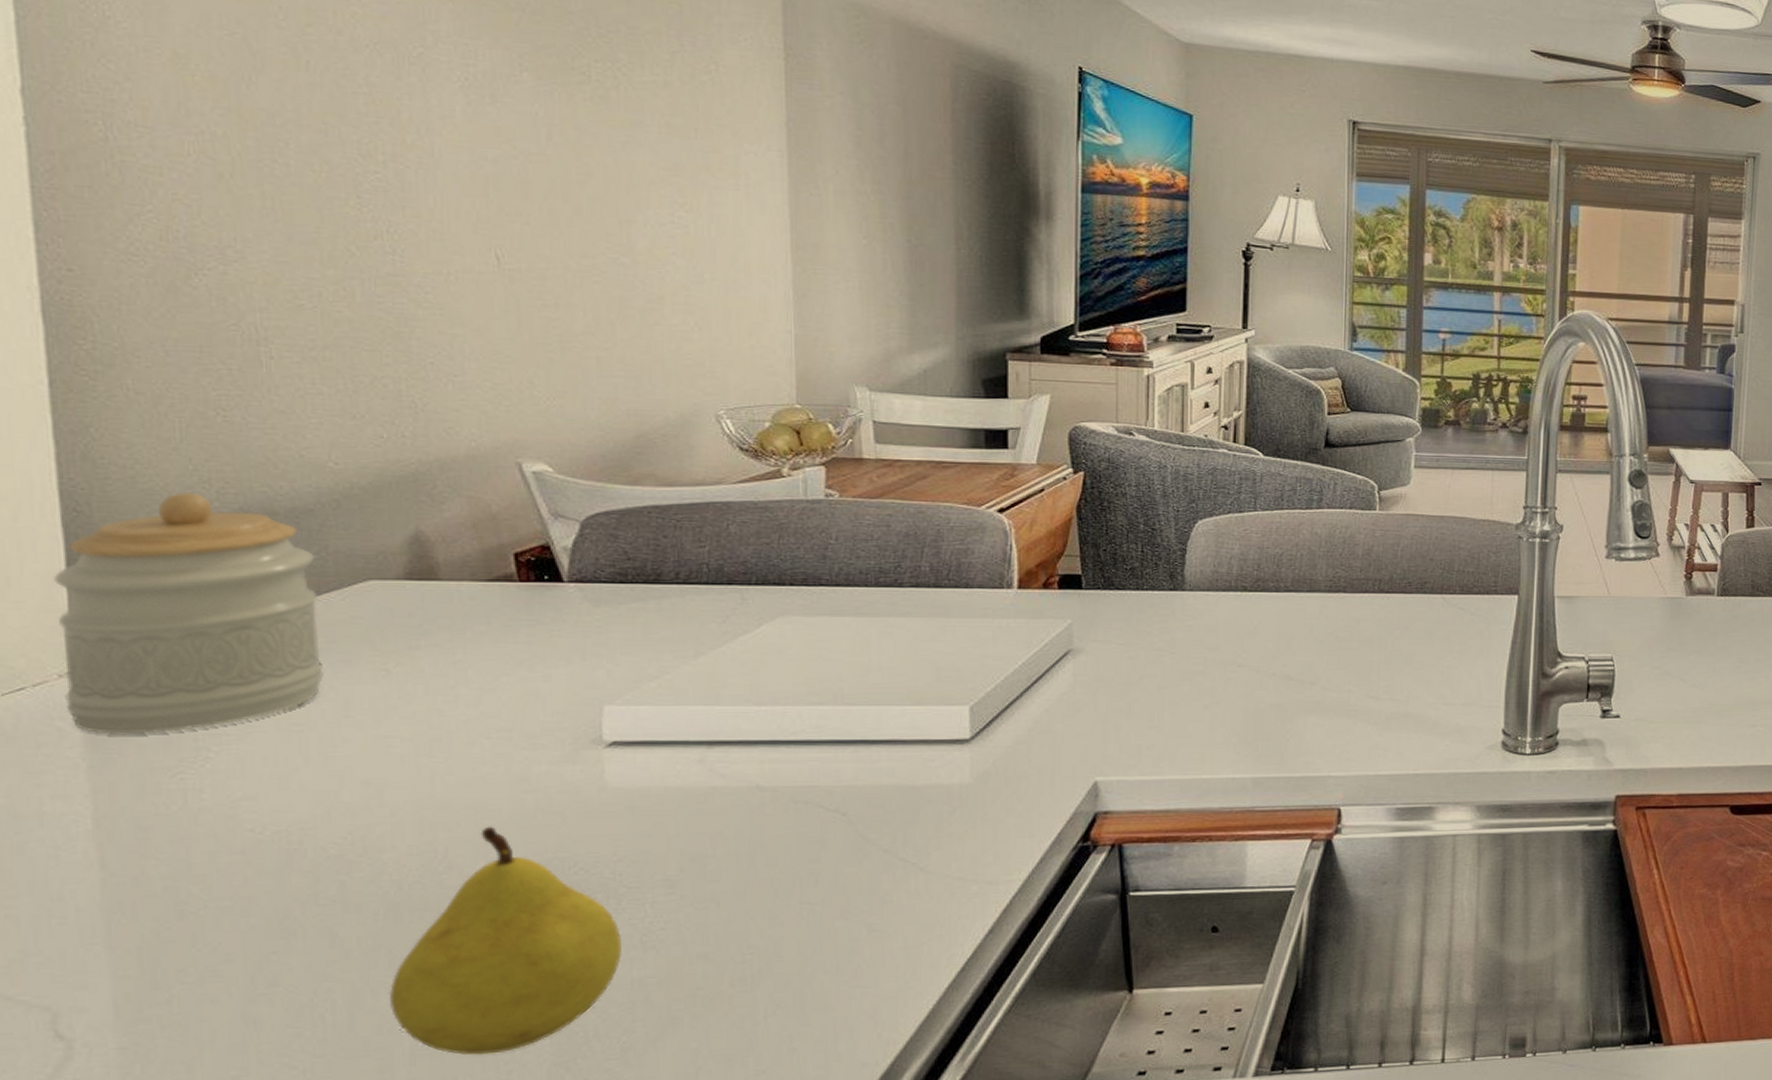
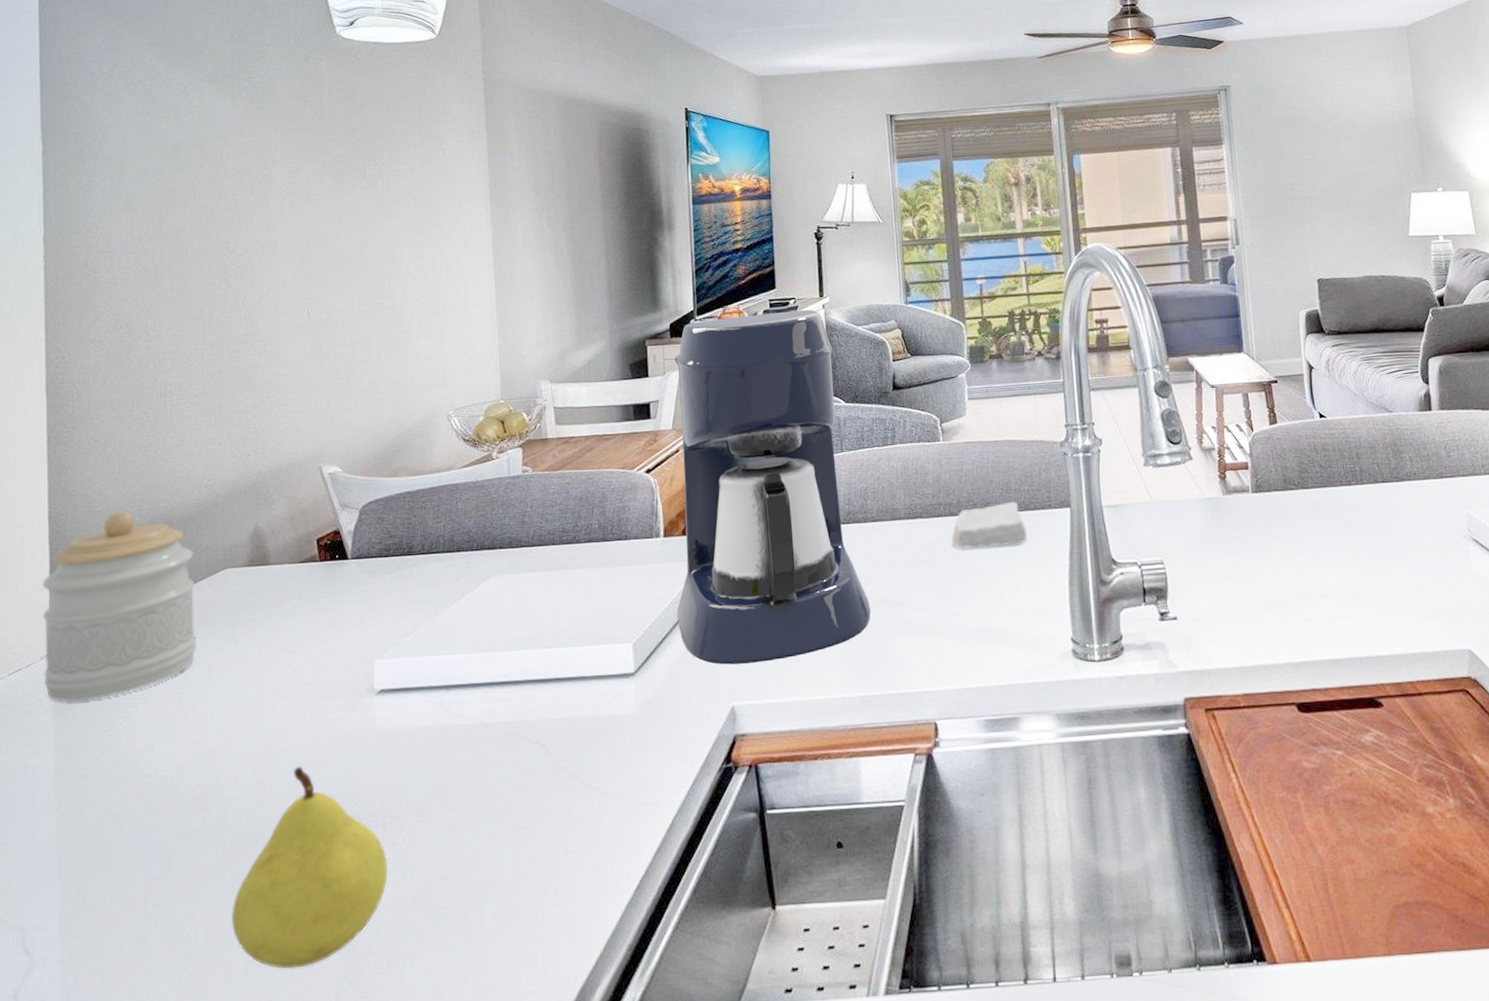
coffee maker: none [1030,338,1275,736] -> present [674,309,871,665]
soap bar: none [1378,583,1467,630] -> present [951,501,1028,549]

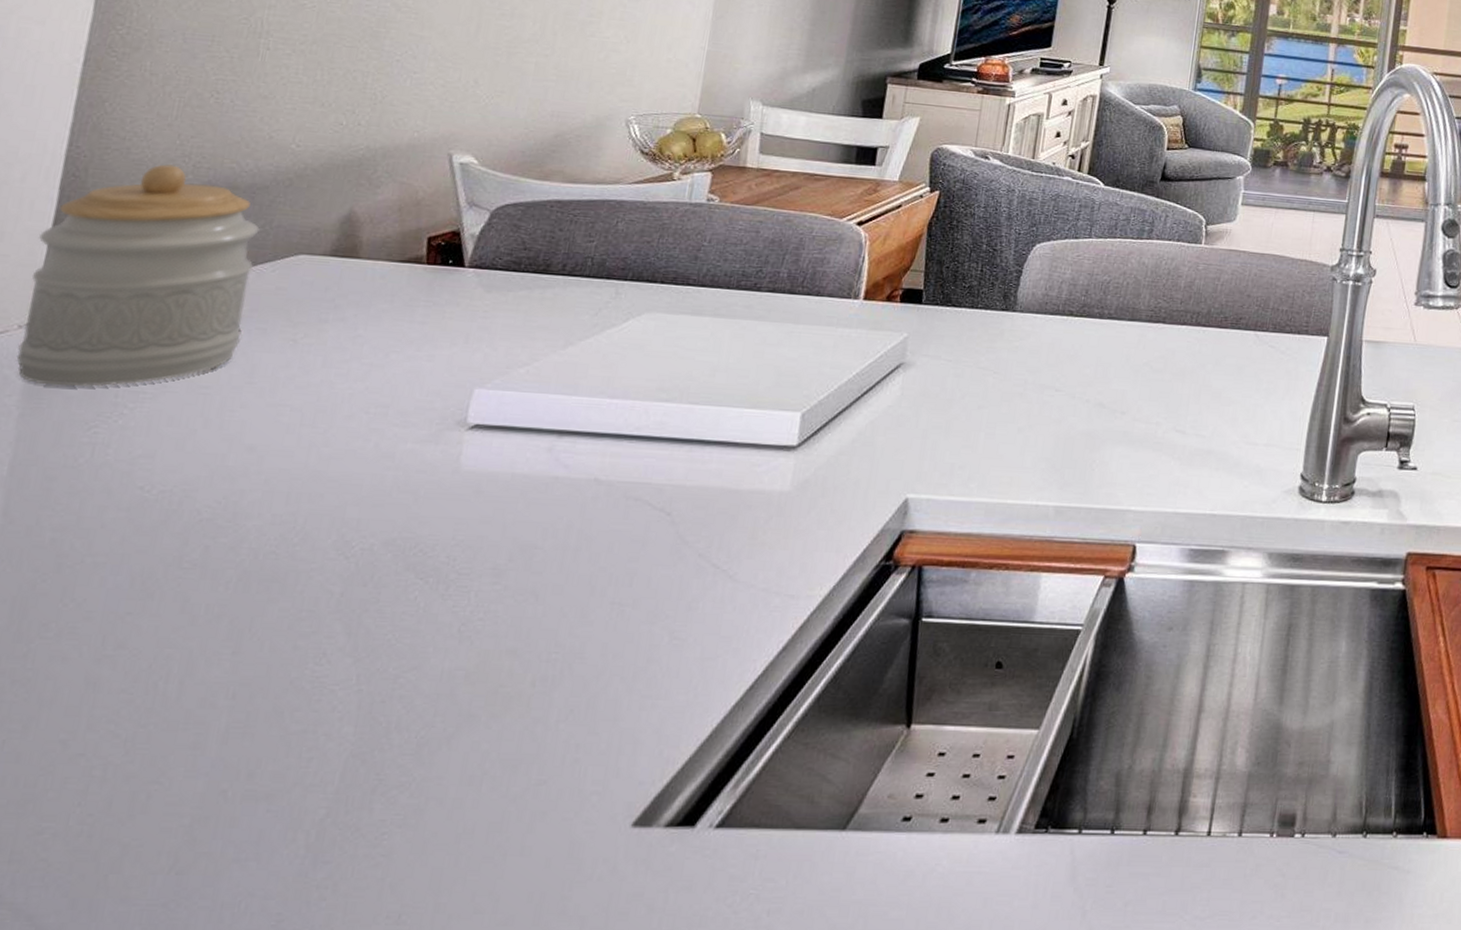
fruit: present [231,766,387,969] -> none [217,500,442,738]
coffee maker: present [674,309,871,665] -> none [860,66,1103,455]
soap bar: present [951,501,1028,549] -> none [1192,320,1277,367]

